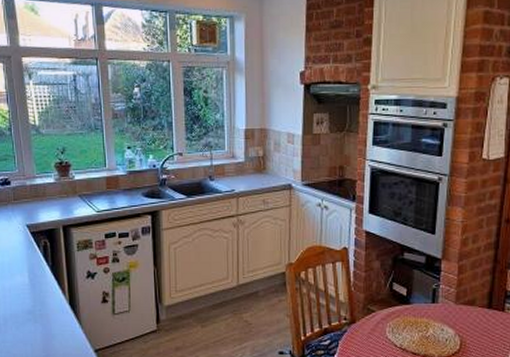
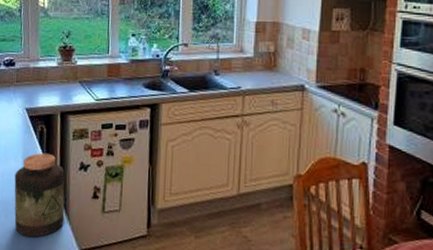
jar: none [22,265,76,345] -> present [14,152,65,238]

